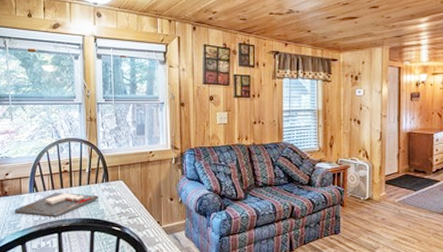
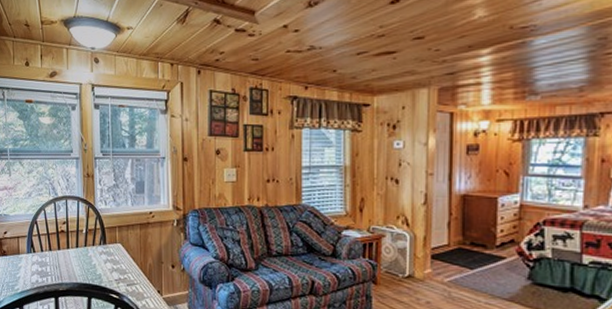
board game: present [15,192,98,218] -> none [13,253,96,281]

